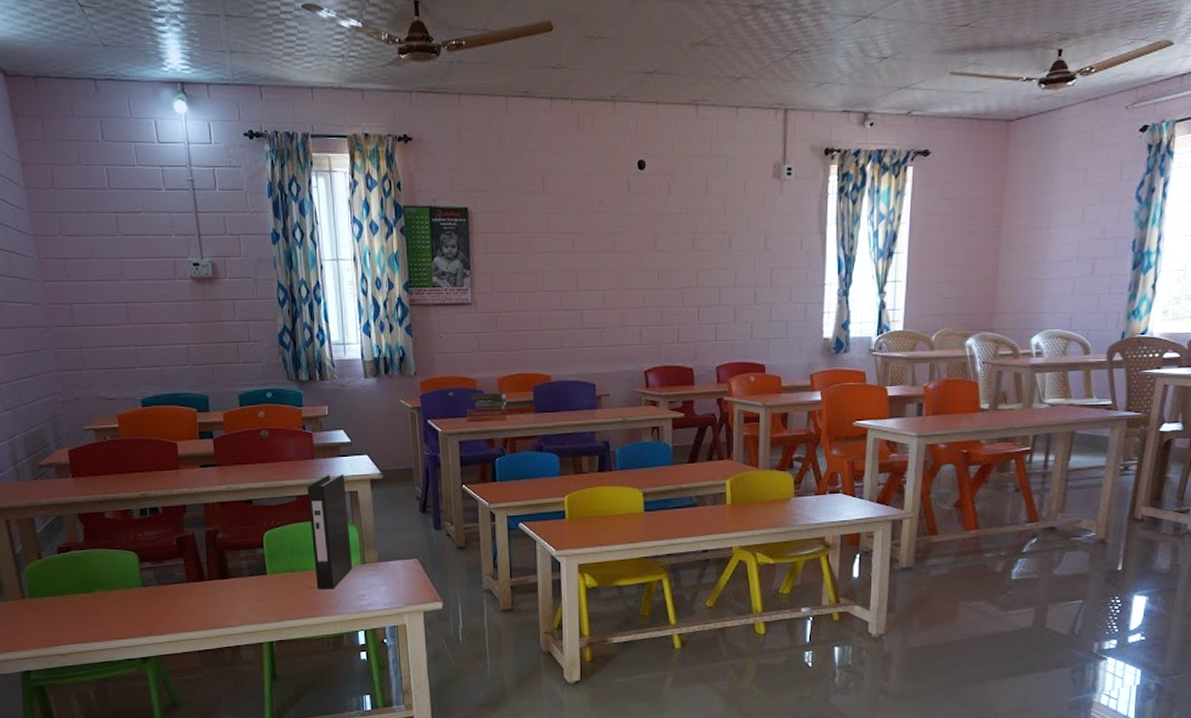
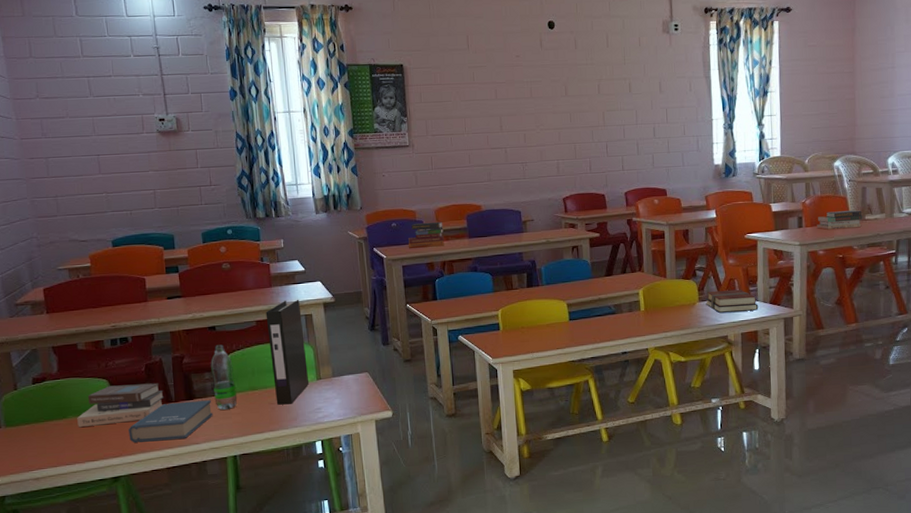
books: none [104,559,196,603] -> present [77,383,164,428]
book: none [159,580,249,622] -> present [129,400,213,443]
bottle: none [246,520,275,591] -> present [210,344,238,410]
books: none [802,484,863,510] -> present [705,289,759,313]
books: none [938,398,995,421] -> present [816,210,863,231]

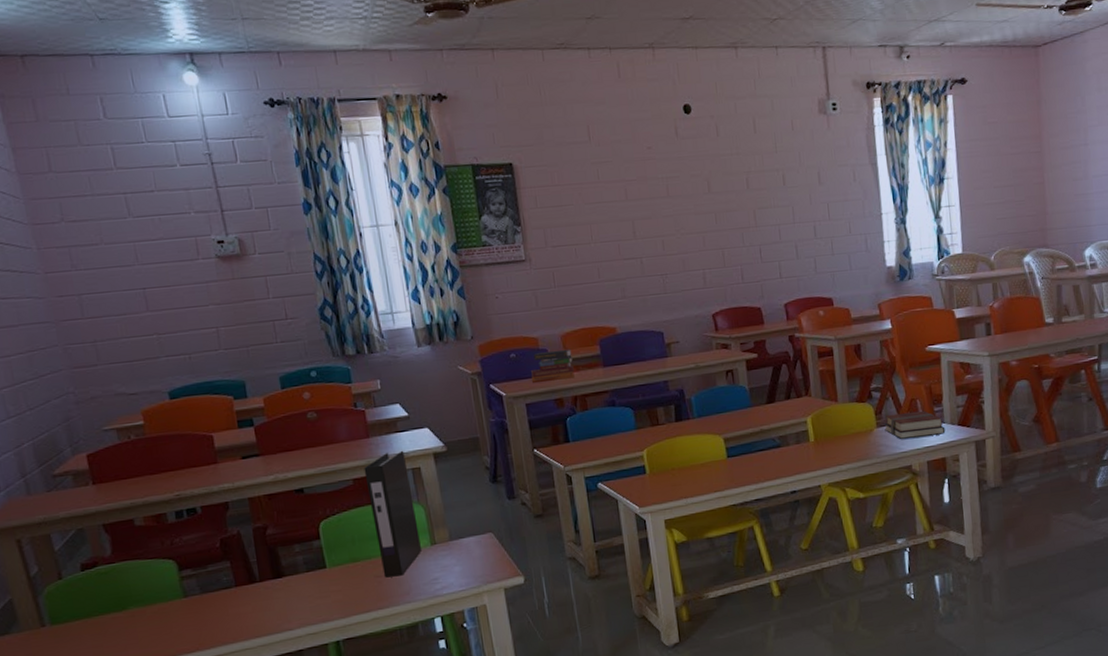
books: present [77,383,164,428] -> none [139,560,246,620]
book: present [129,400,213,443] -> none [205,577,308,634]
bottle: present [210,344,238,410] -> none [300,510,337,588]
books: present [816,210,863,231] -> none [1007,312,1059,338]

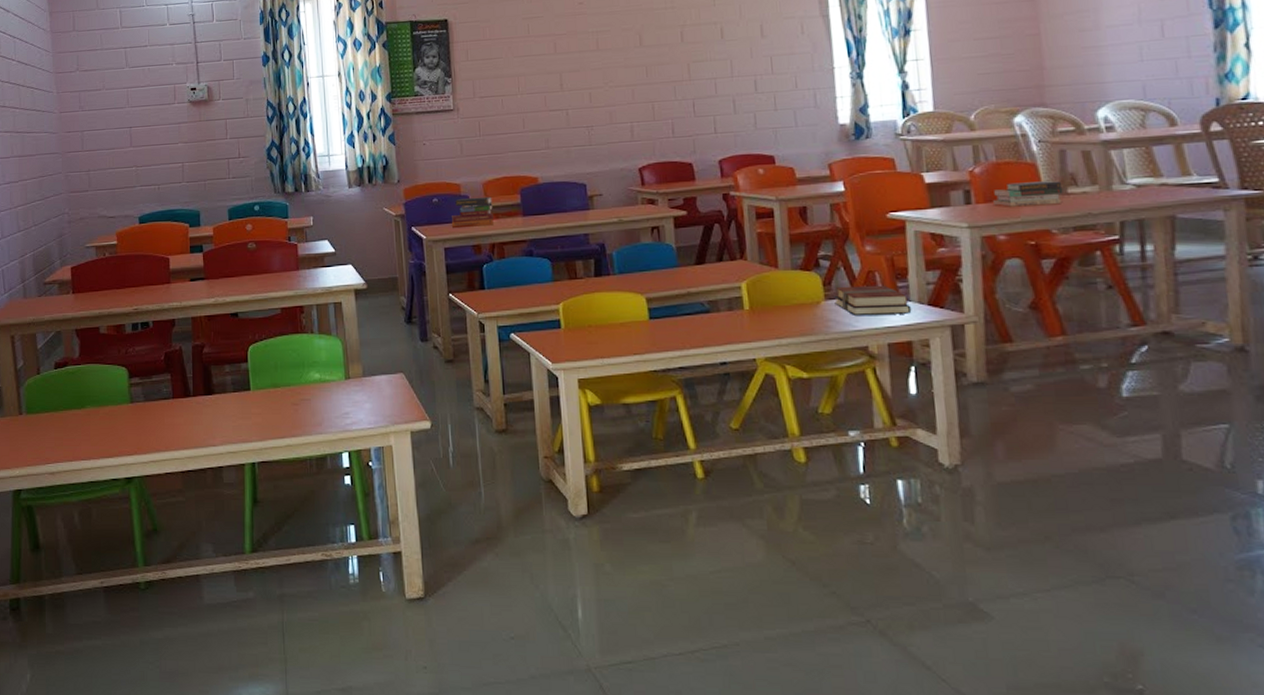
binder: present [364,450,423,578] -> none [291,284,337,406]
books: none [1007,312,1059,338] -> present [992,181,1063,209]

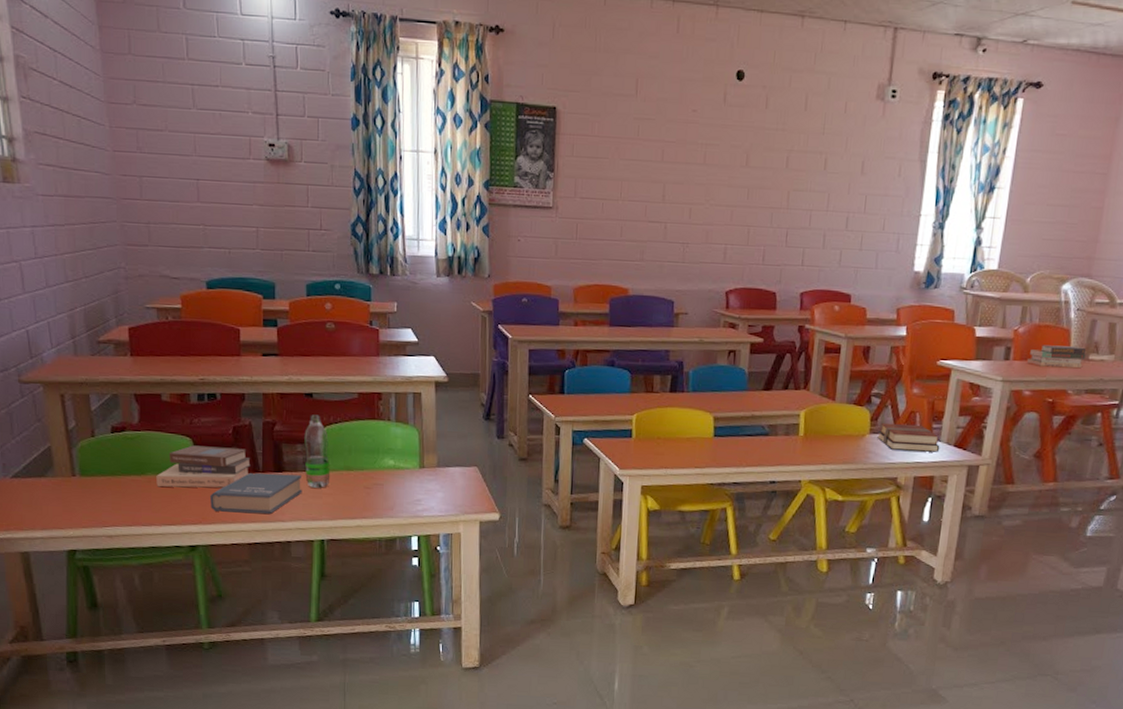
books: none [95,374,182,420] -> present [156,445,251,488]
book: none [145,396,232,440] -> present [210,472,302,514]
bottle: none [232,334,258,408] -> present [304,414,331,488]
books: present [451,196,494,229] -> none [538,301,582,332]

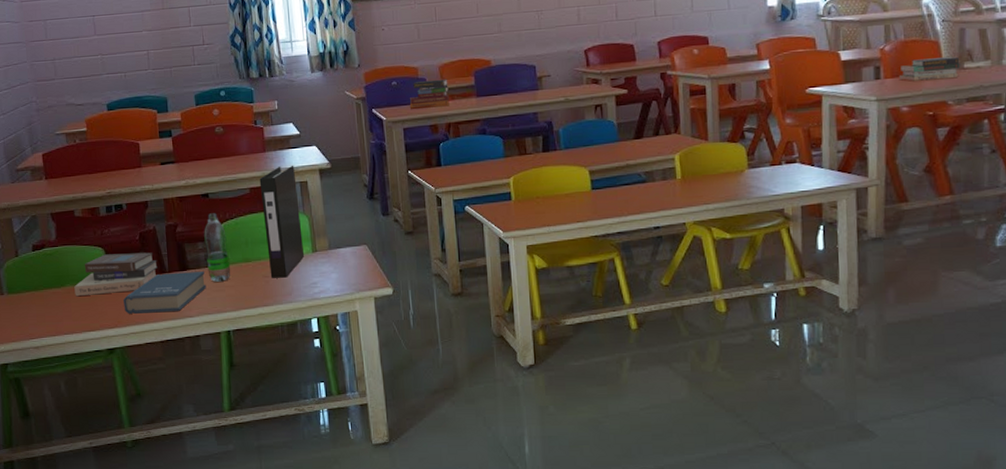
binder: none [369,373,411,491] -> present [259,165,305,278]
books: none [538,301,582,332] -> present [409,79,449,110]
books: present [877,422,940,452] -> none [756,154,823,182]

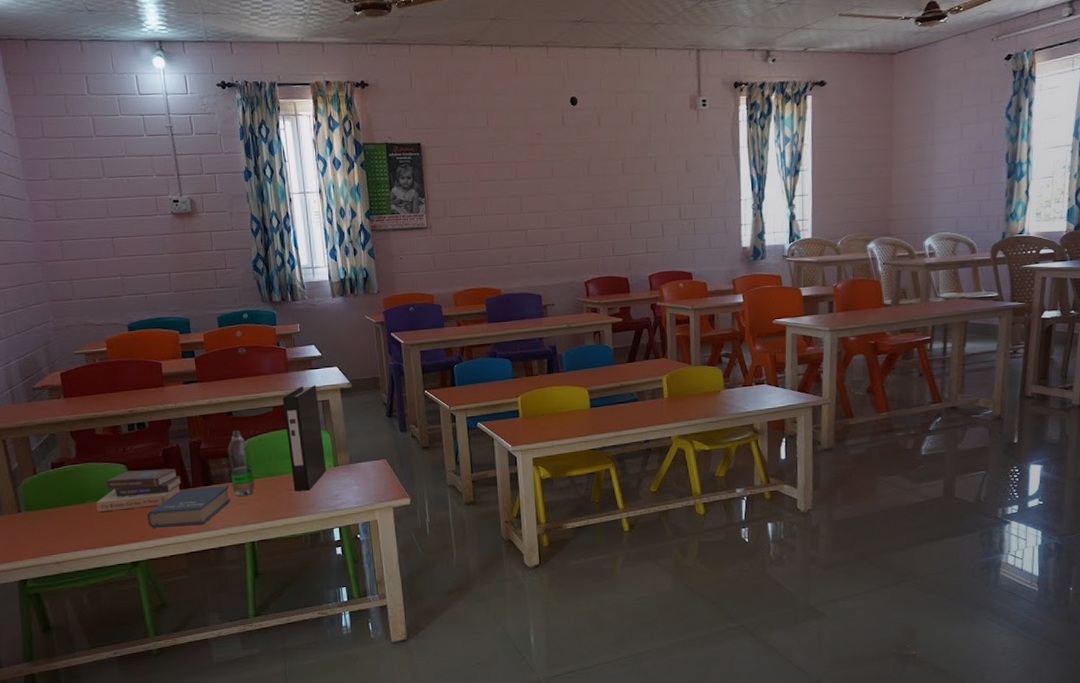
books: present [409,79,449,110] -> none [426,305,463,334]
books: present [898,56,960,83] -> none [848,294,897,316]

